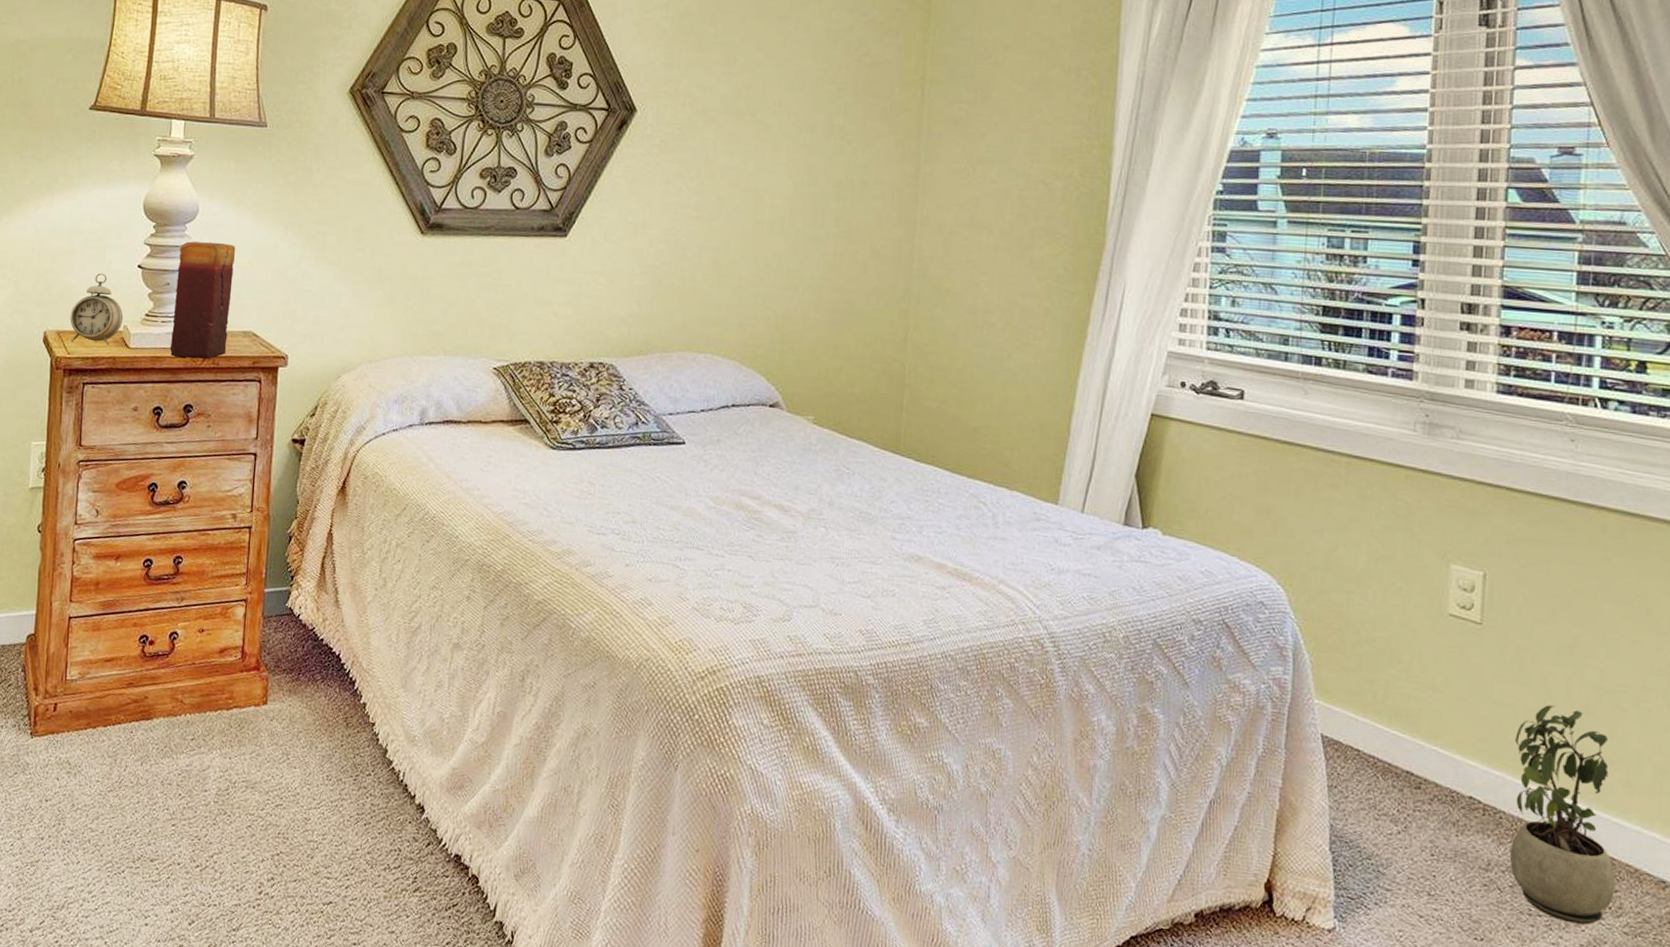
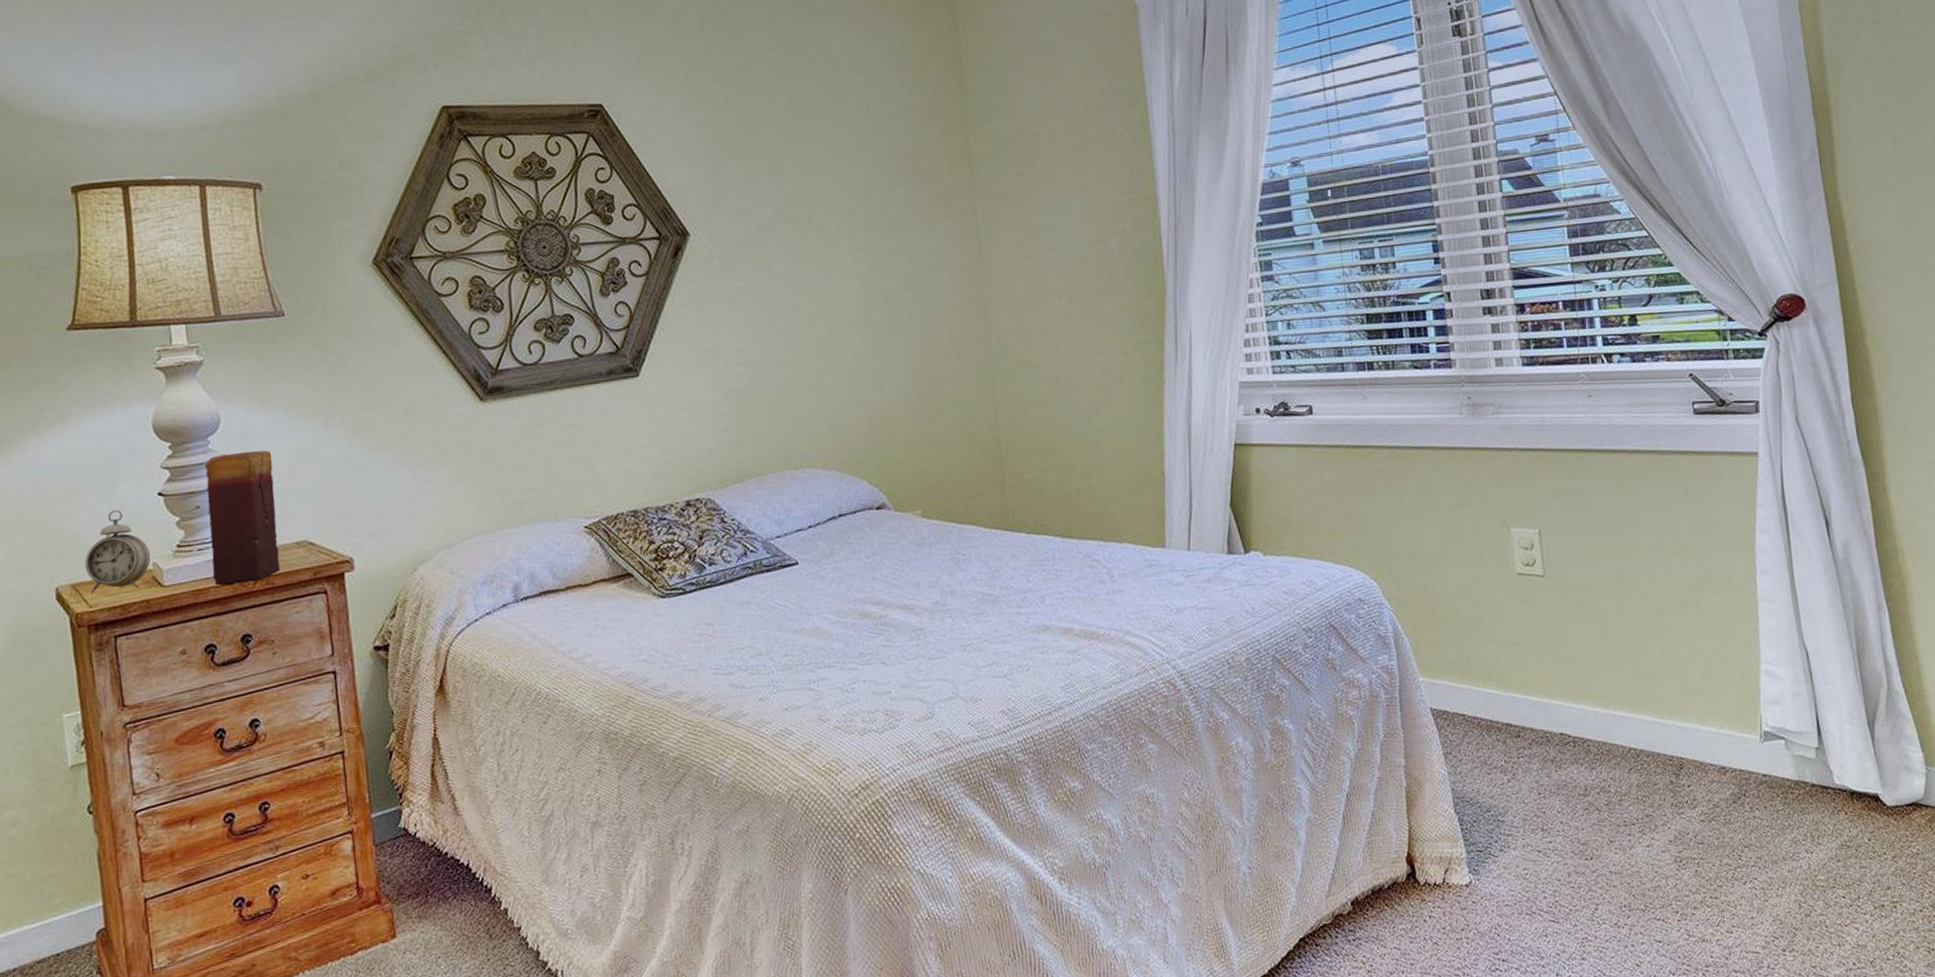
potted plant: present [1509,705,1616,925] -> none [1588,635,1688,824]

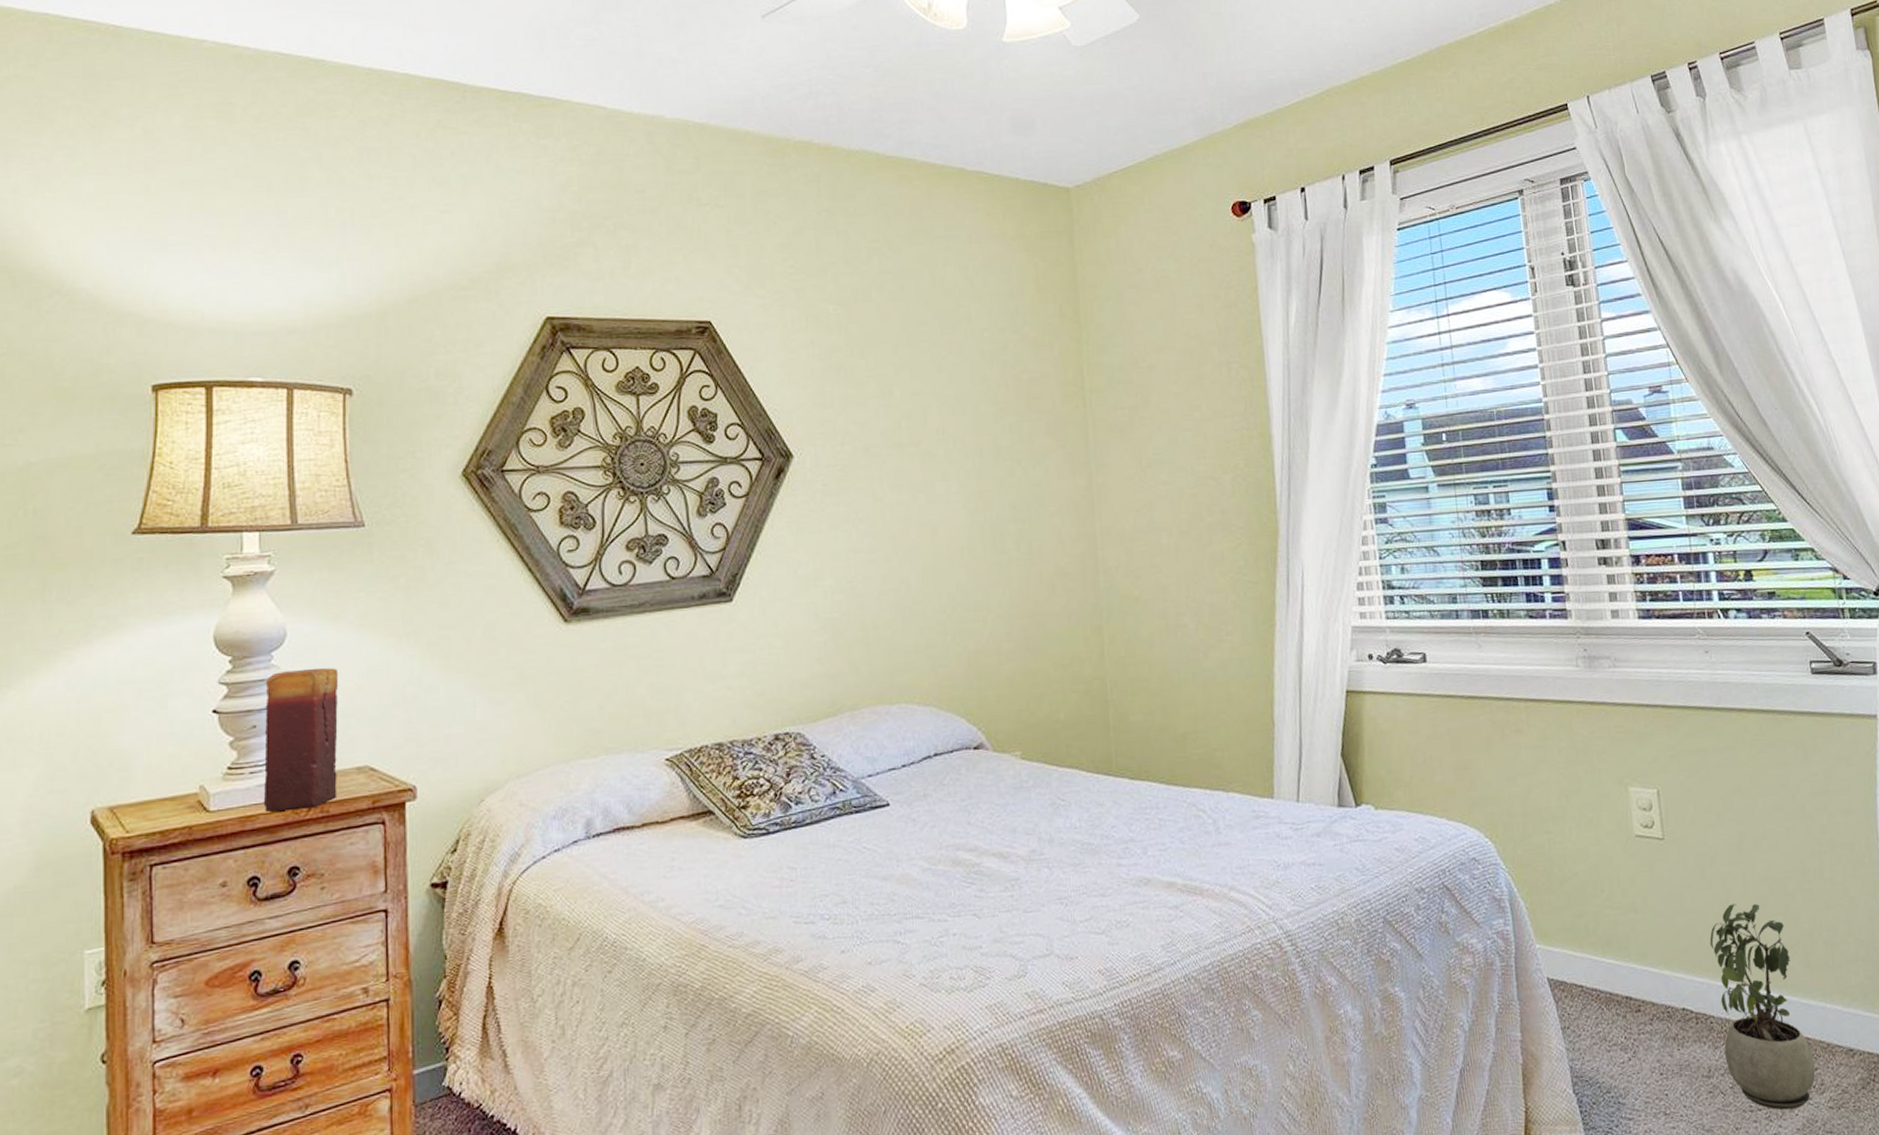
alarm clock: present [84,509,151,594] -> none [126,727,198,818]
potted plant: none [1588,635,1688,824] -> present [1710,904,1816,1110]

